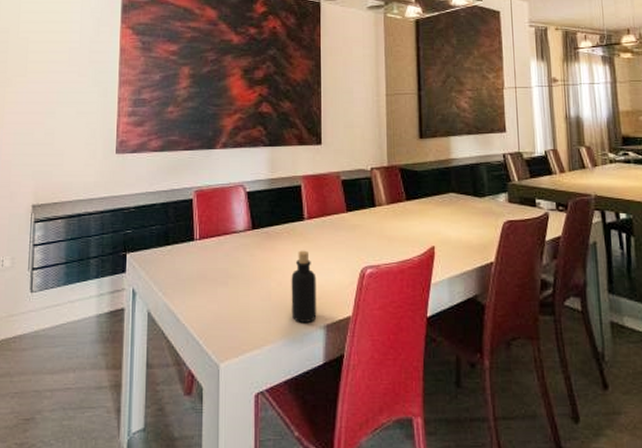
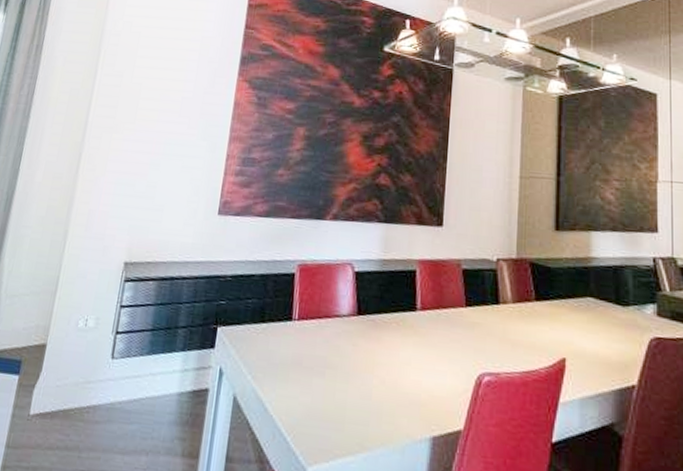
bottle: present [291,250,317,324] -> none [393,345,426,433]

